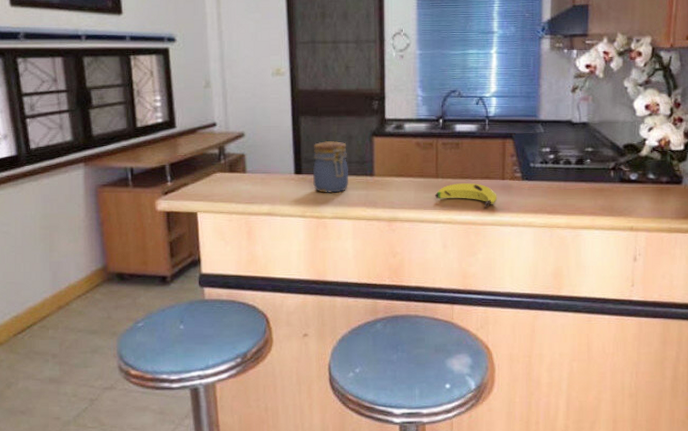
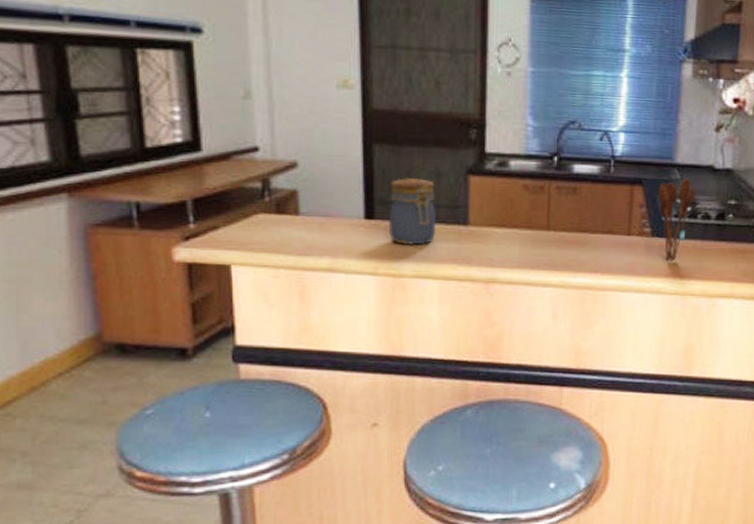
banana: present [435,183,497,207] -> none [545,238,621,269]
utensil holder: none [526,131,557,200] -> present [658,177,695,261]

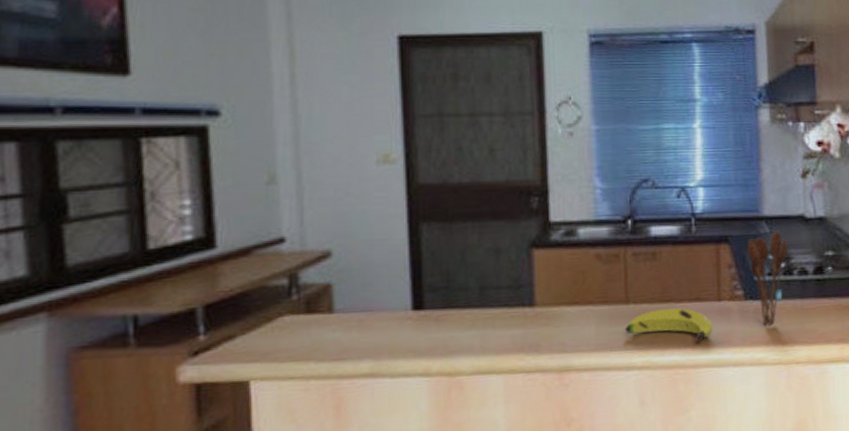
jar: present [388,178,436,245] -> none [440,257,496,337]
banana: none [545,238,621,269] -> present [625,308,713,342]

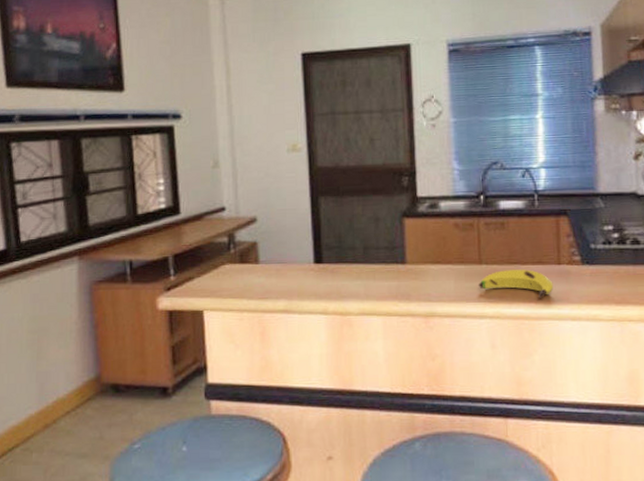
utensil holder: present [747,230,788,326] -> none [584,205,621,288]

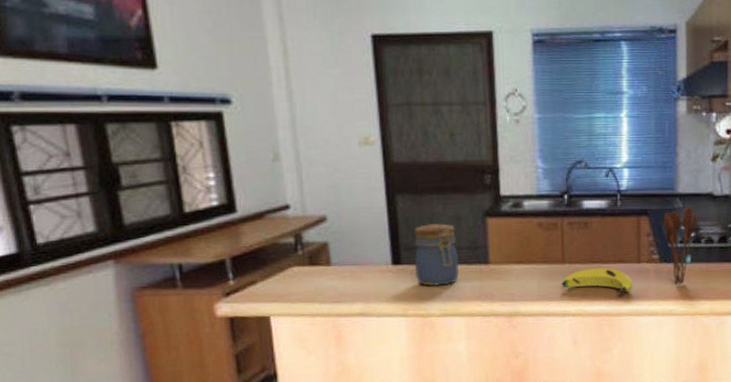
jar: none [335,224,376,285] -> present [414,224,459,286]
utensil holder: none [584,205,621,288] -> present [663,206,697,284]

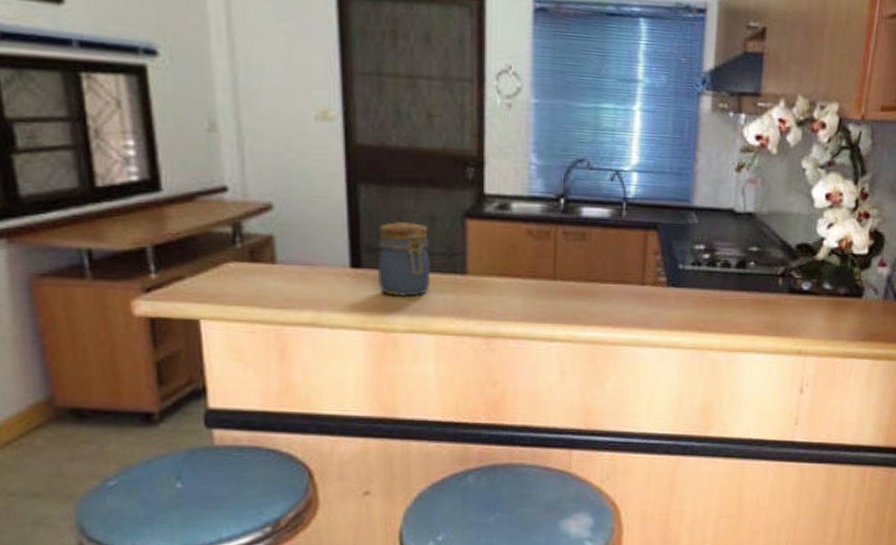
banana: present [562,268,633,296] -> none [551,288,634,322]
utensil holder: present [663,206,697,284] -> none [674,222,714,313]

